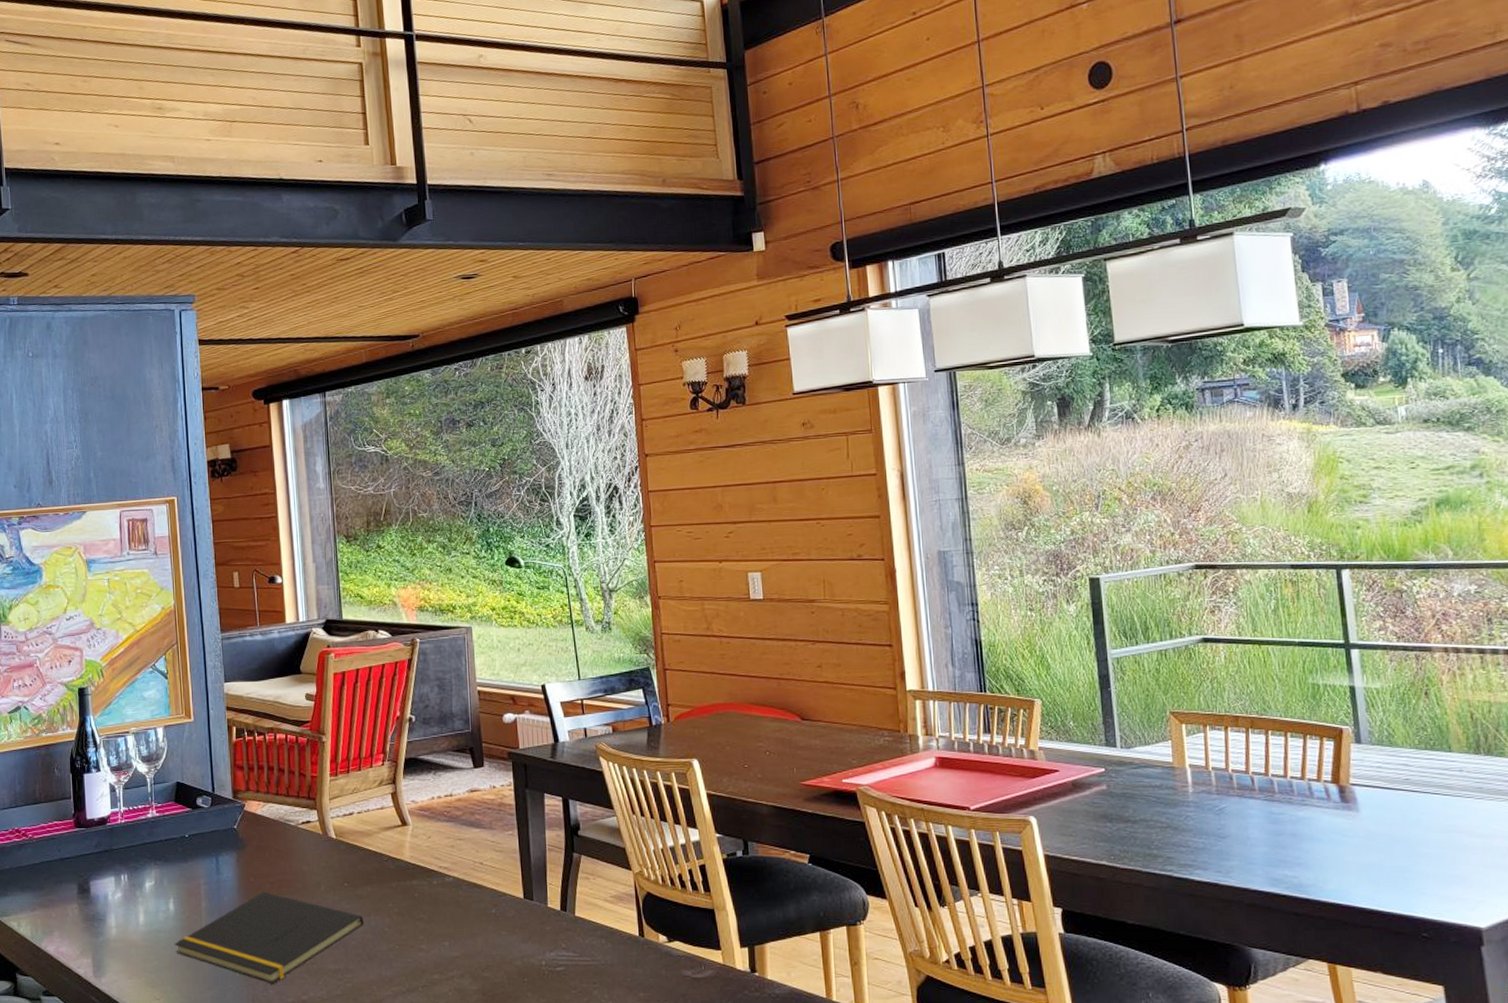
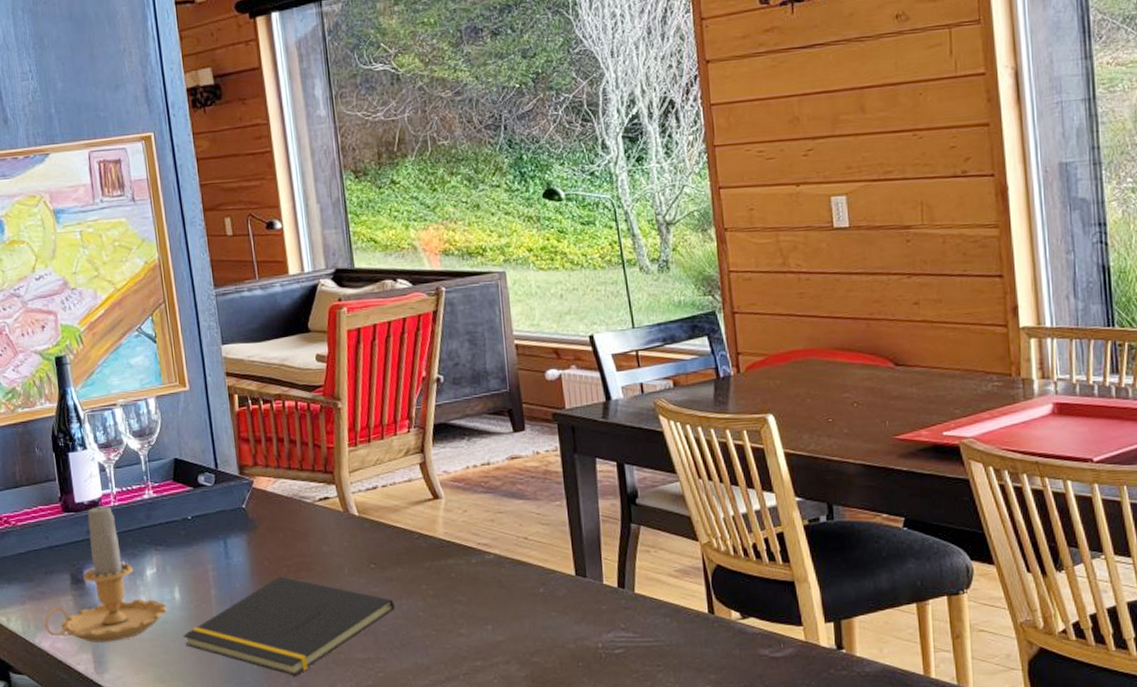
candle: none [51,818,162,948] -> present [44,500,168,642]

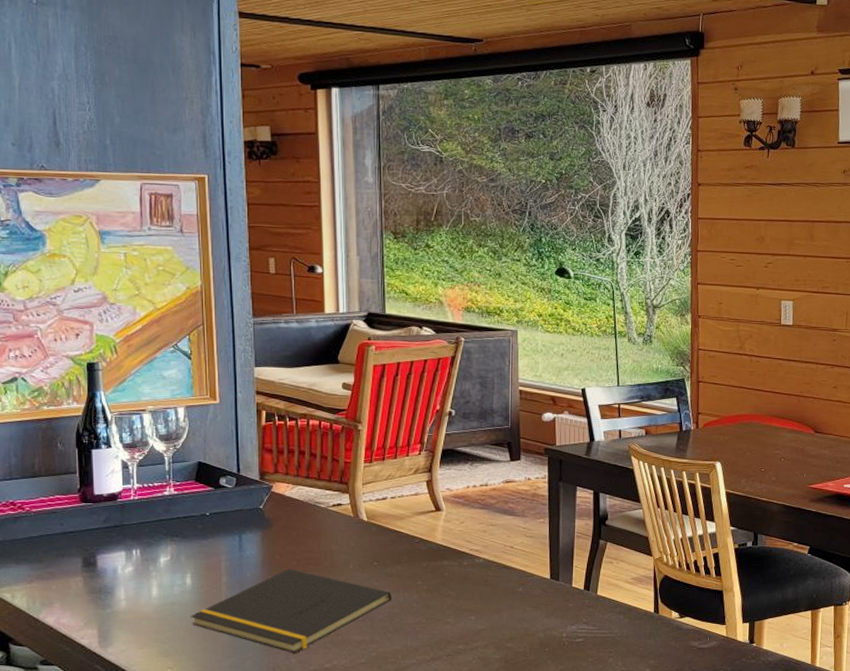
candle: present [44,500,168,642] -> none [50,493,178,619]

